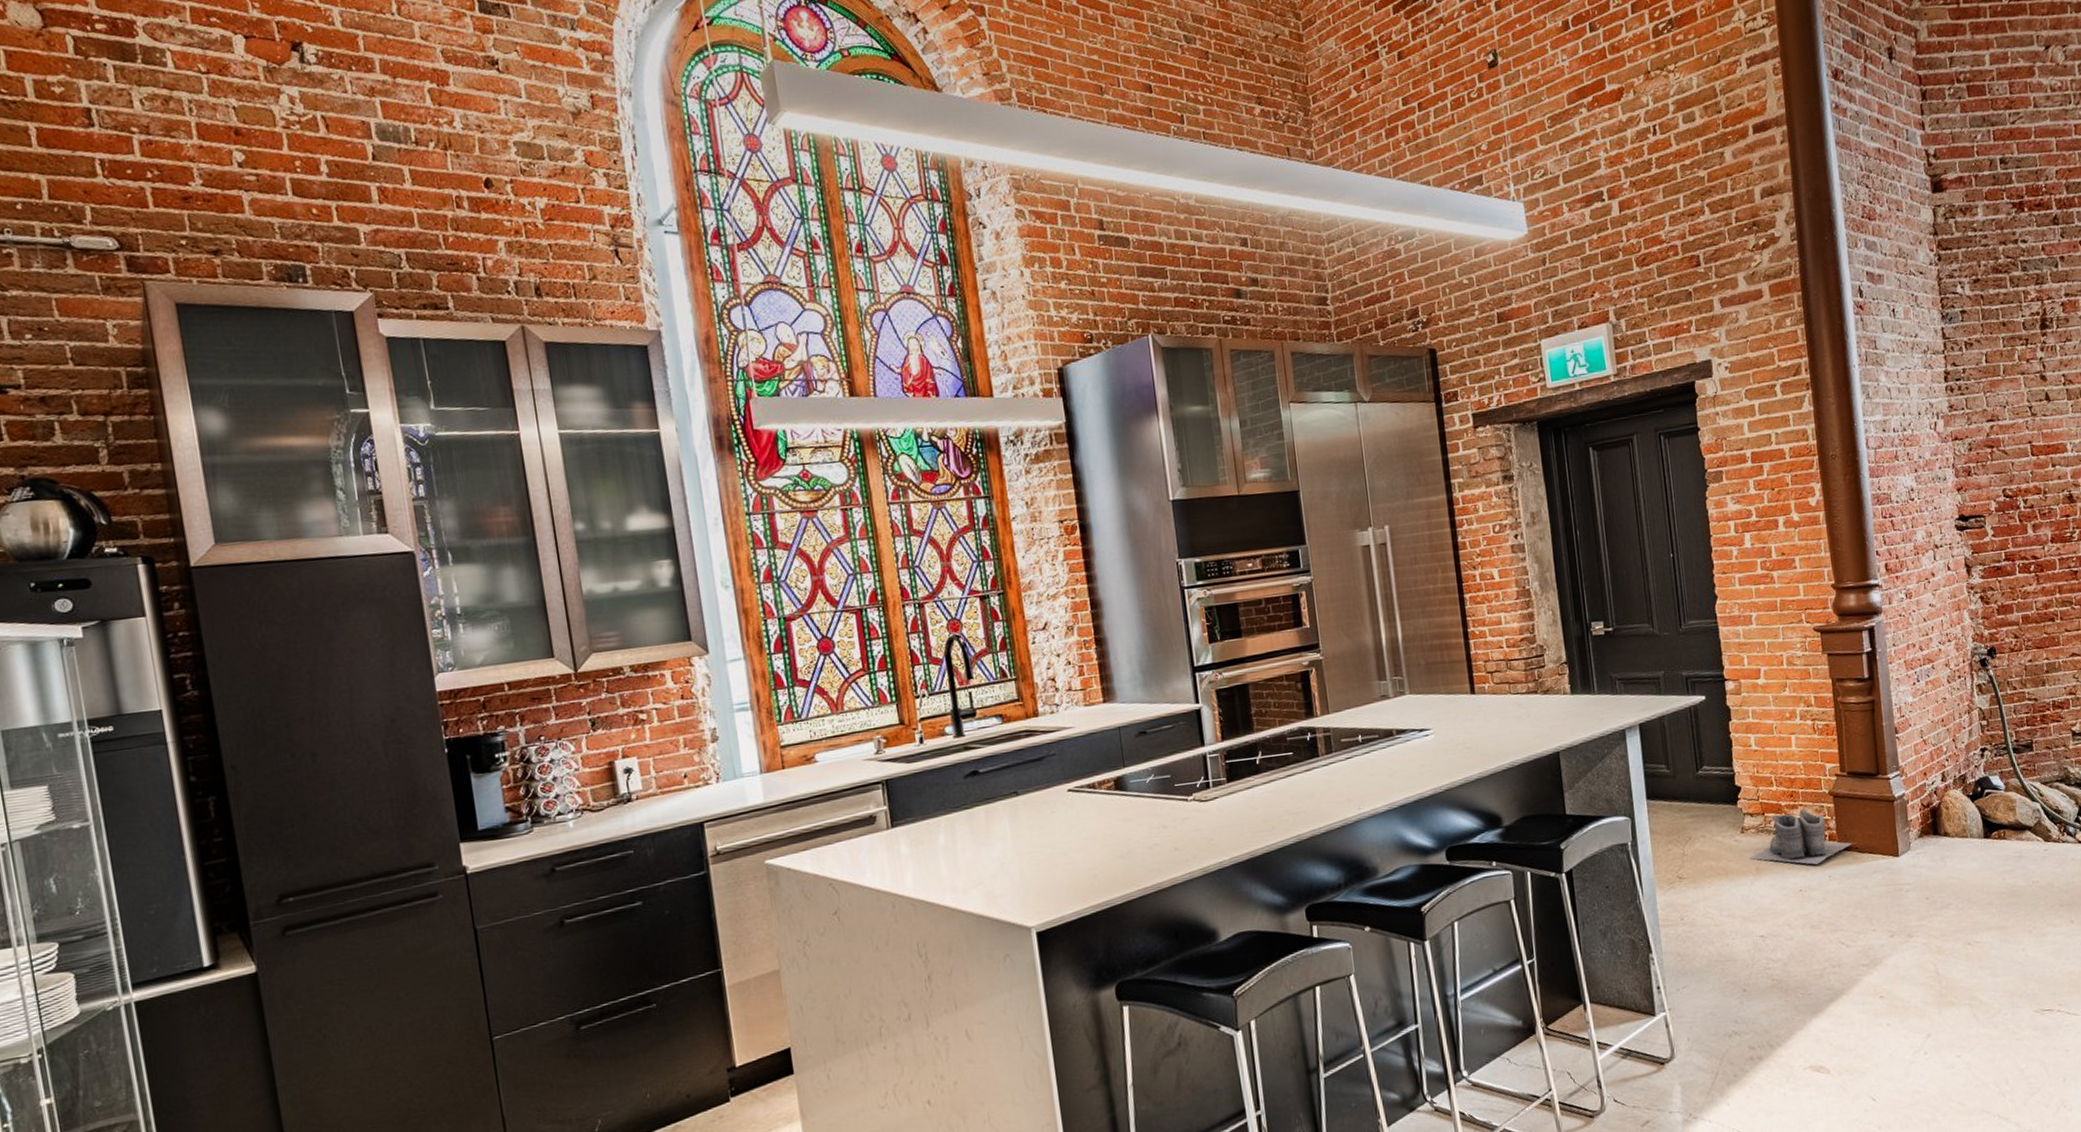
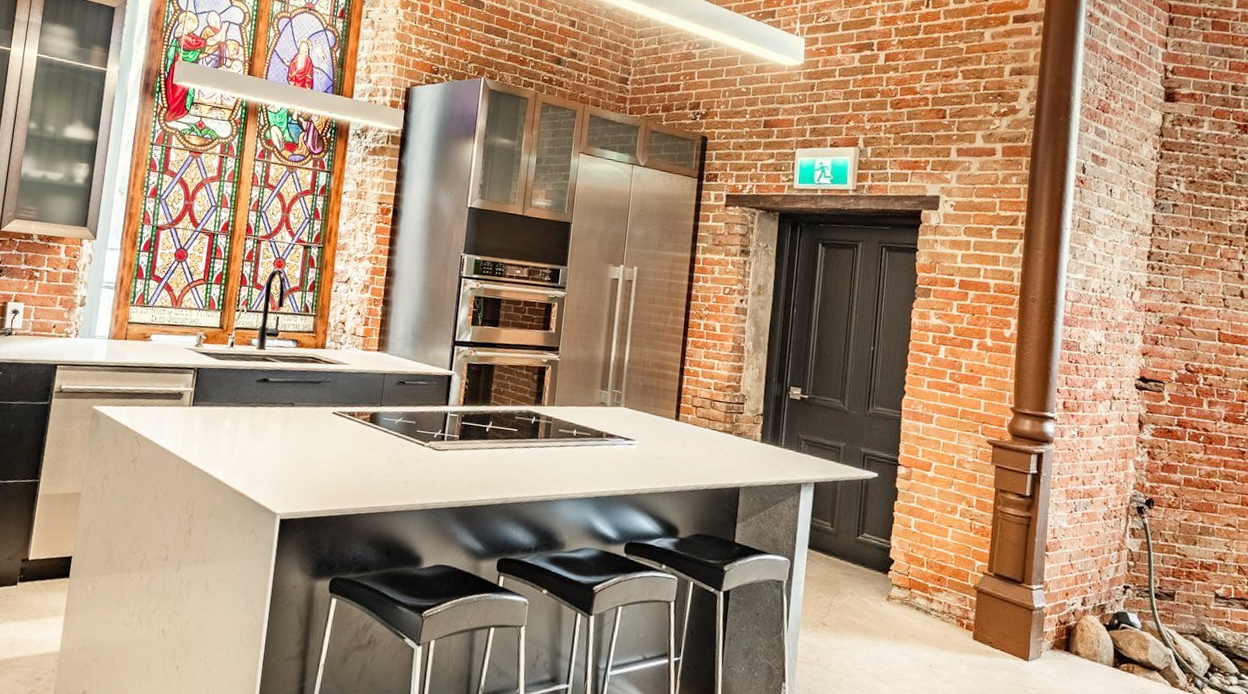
boots: present [1748,809,1852,865] -> none [889,592,987,647]

